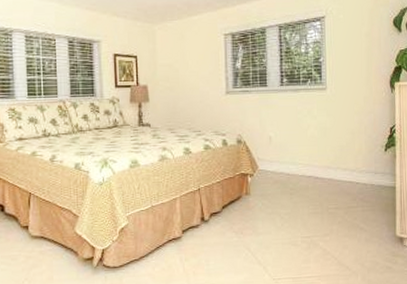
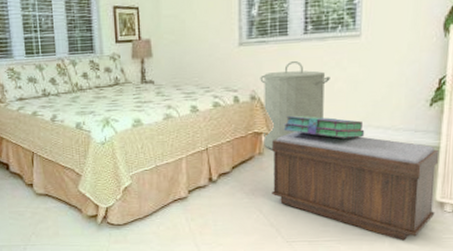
laundry hamper: none [245,108,304,190] -> present [260,60,330,149]
bench: none [257,172,397,275] -> present [272,131,440,241]
stack of books: none [266,158,335,179] -> present [284,115,365,138]

